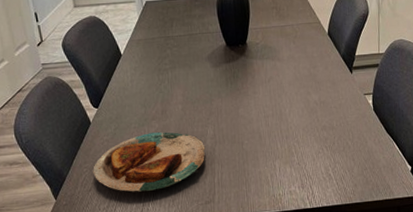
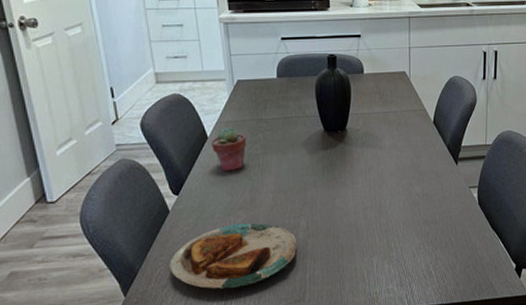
potted succulent: none [124,45,157,86] -> present [210,127,247,172]

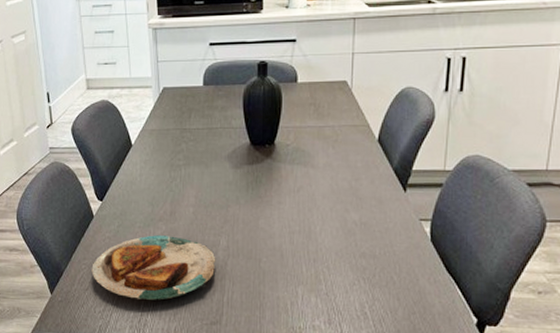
potted succulent: present [210,127,247,172] -> none [134,136,170,181]

